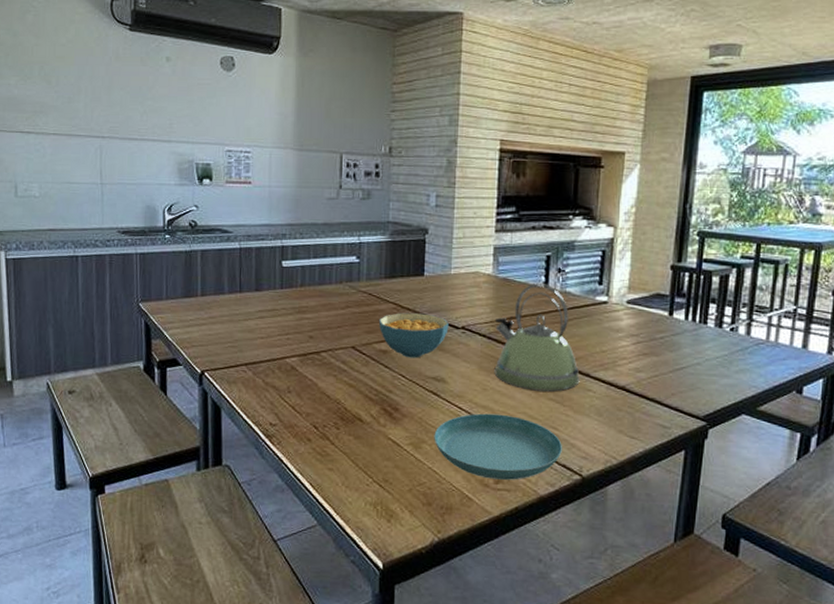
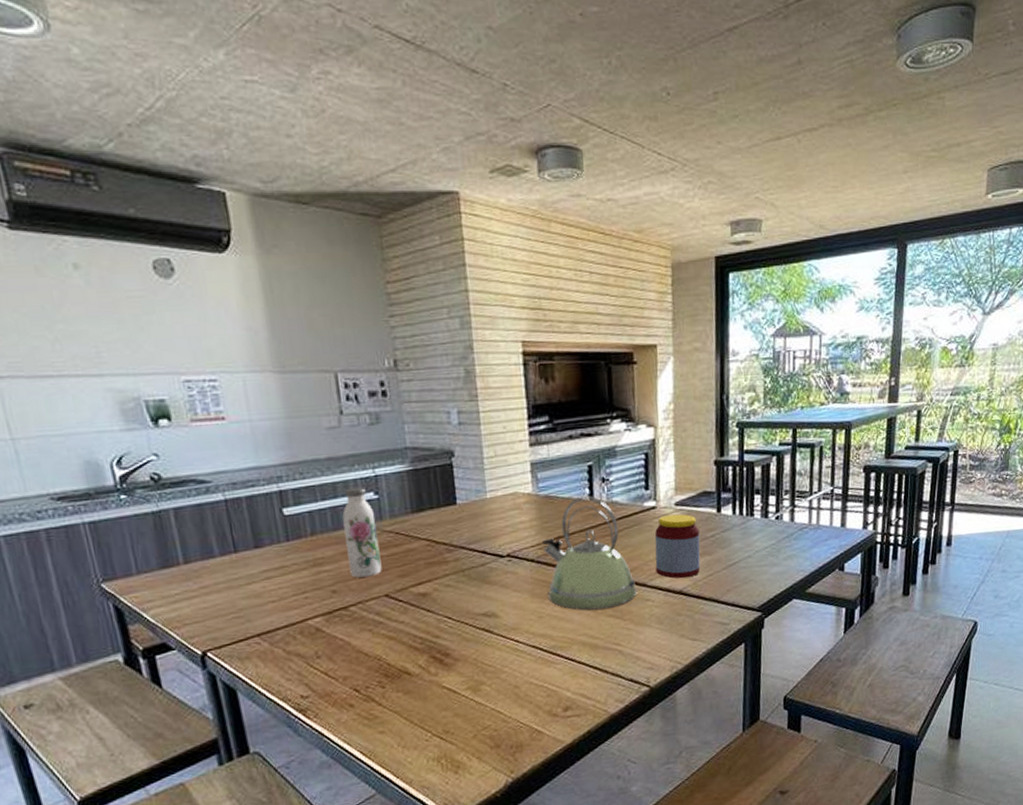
water bottle: none [326,250,354,329] -> present [342,487,382,578]
cereal bowl: present [378,313,449,358] -> none [411,546,493,598]
saucer: present [434,413,562,480] -> none [492,639,628,708]
jar: none [600,311,649,375] -> present [654,514,701,579]

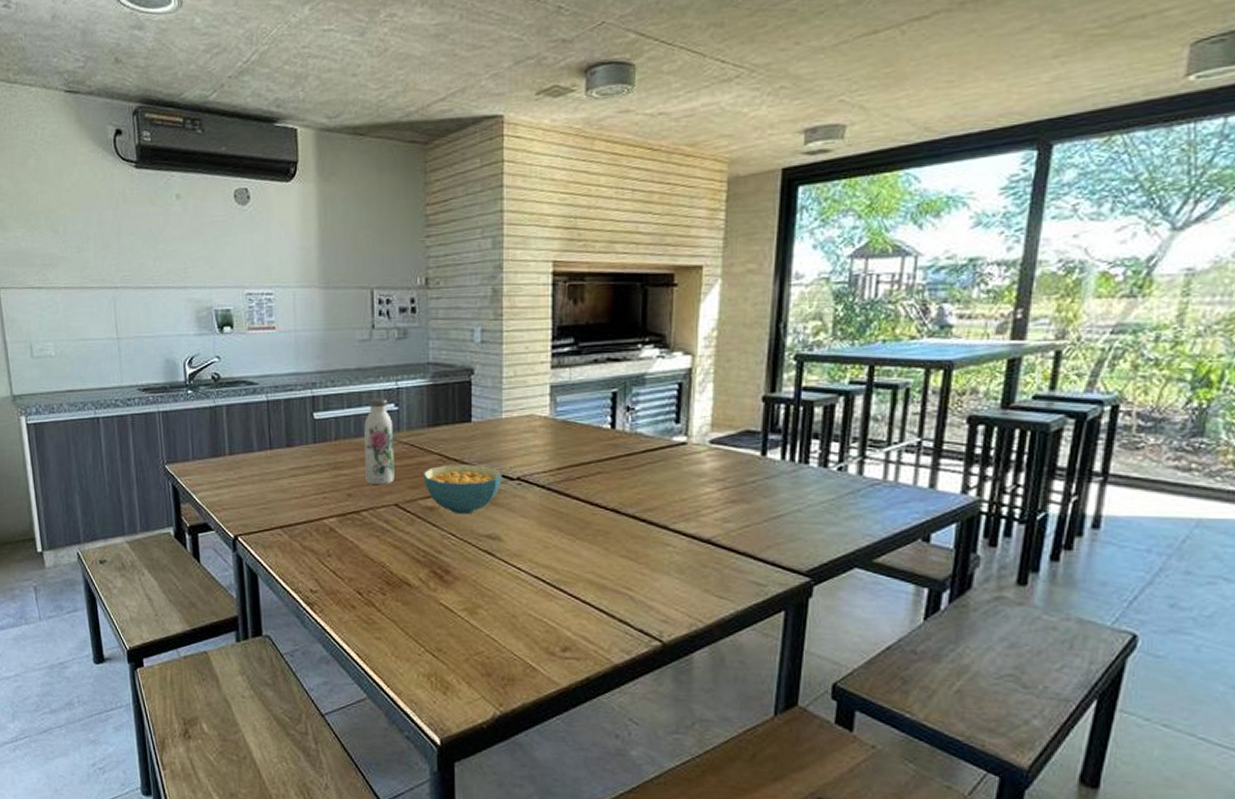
cereal bowl: none [411,546,493,598] -> present [423,464,502,515]
kettle: present [542,495,637,610] -> none [556,423,657,548]
jar: present [654,514,701,579] -> none [680,453,737,526]

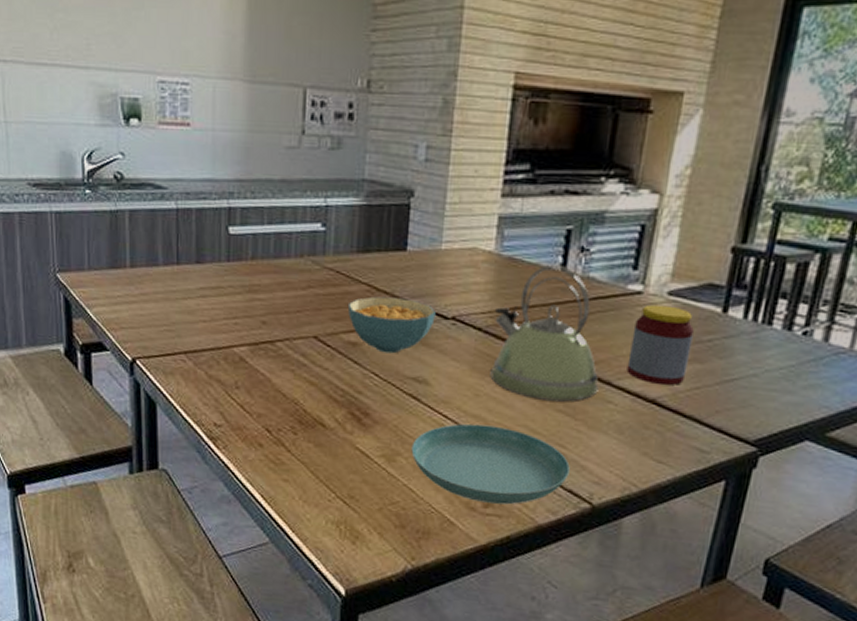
water bottle: present [364,398,395,484] -> none [283,215,319,314]
saucer: none [490,574,638,648] -> present [411,424,570,505]
kettle: none [556,423,657,548] -> present [490,264,599,403]
jar: none [680,453,737,526] -> present [627,304,694,386]

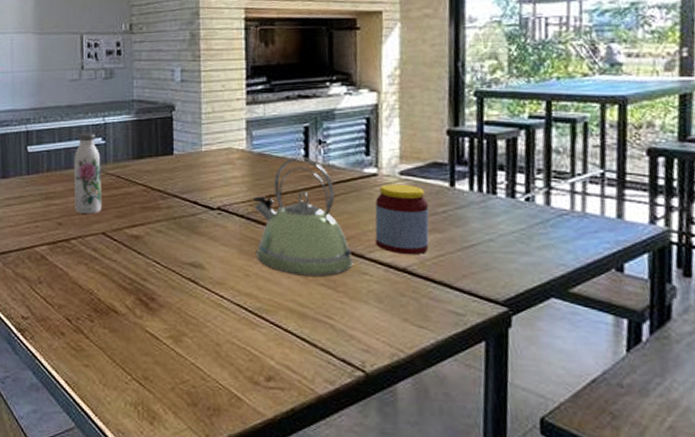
water bottle: none [283,215,319,314] -> present [74,132,102,214]
cereal bowl: present [347,296,436,354] -> none [128,195,203,243]
saucer: present [411,424,570,505] -> none [195,302,340,377]

